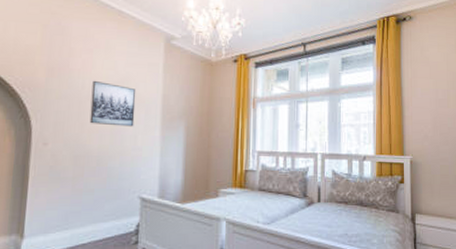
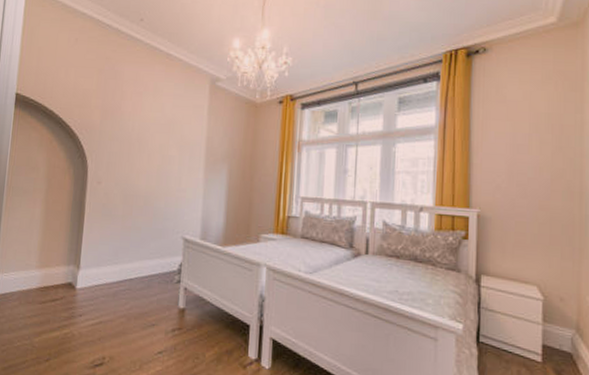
wall art: present [89,80,136,127] -> none [138,122,182,169]

